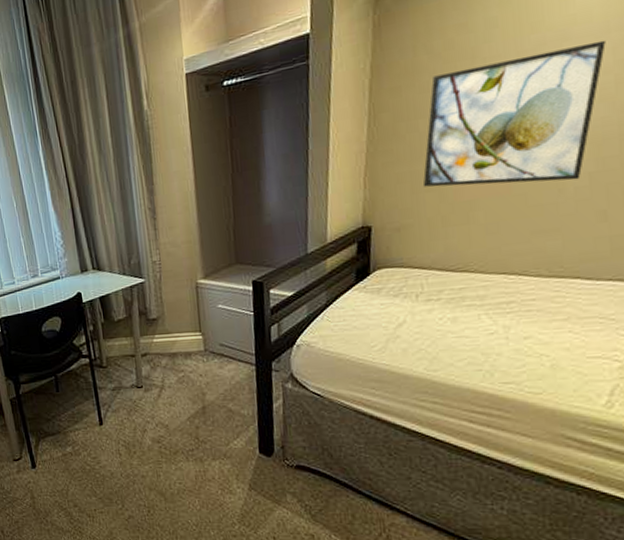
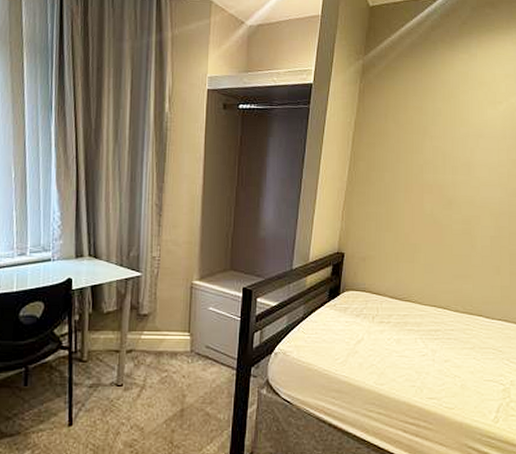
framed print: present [422,40,606,187] -> none [384,141,503,240]

